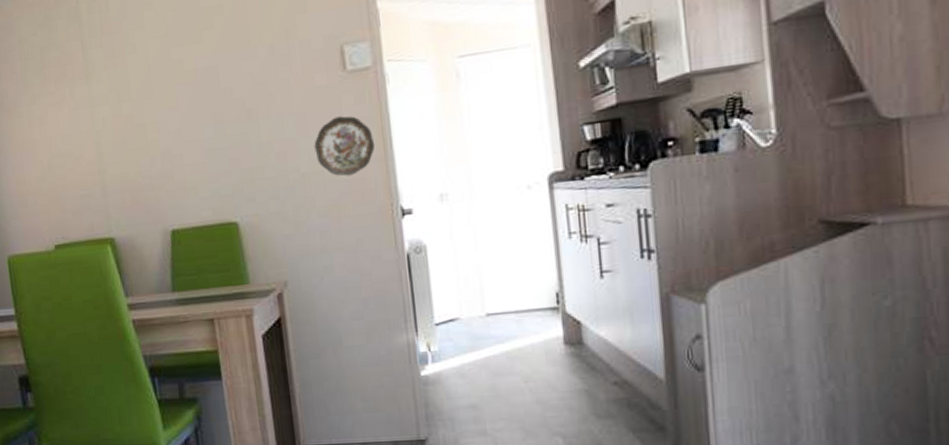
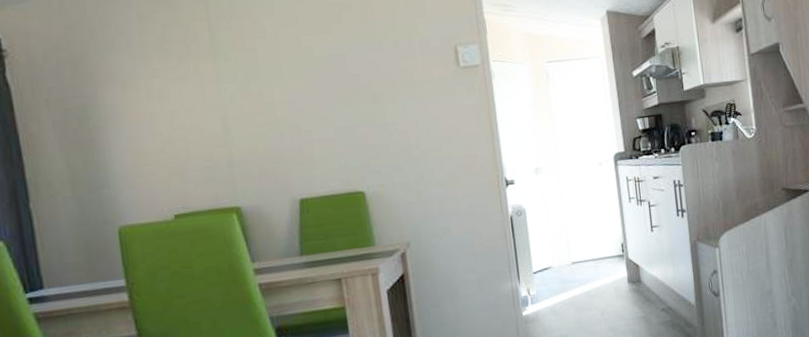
decorative plate: present [314,116,375,177] -> none [433,103,484,153]

